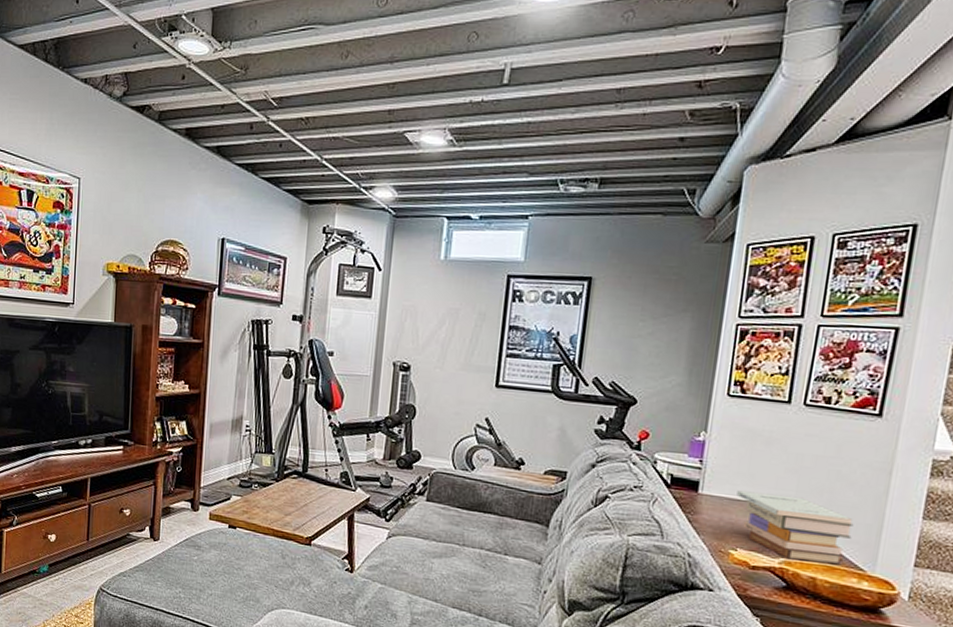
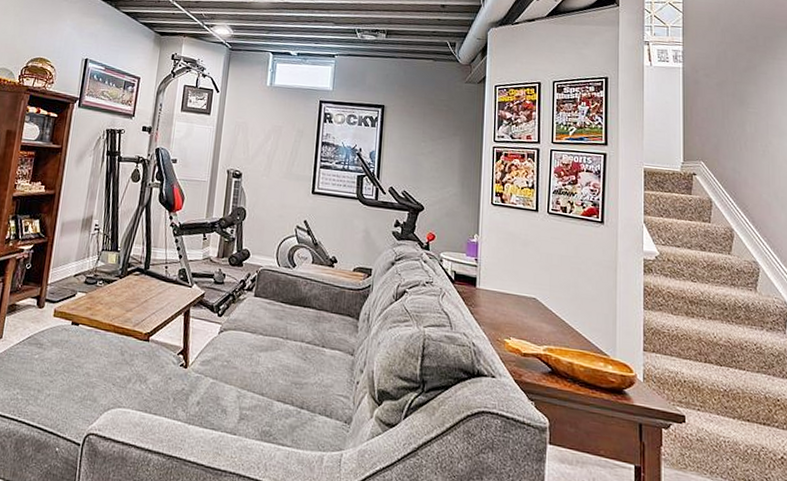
books: present [737,490,854,566] -> none [506,285,595,351]

